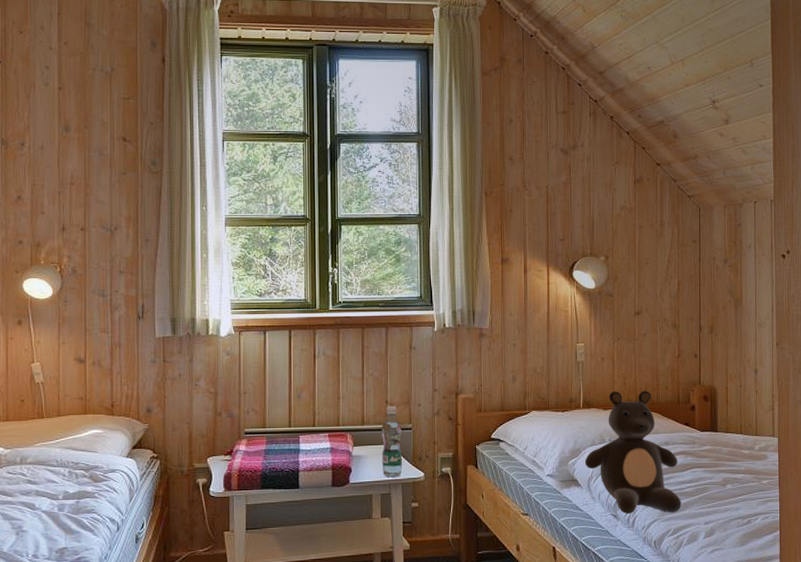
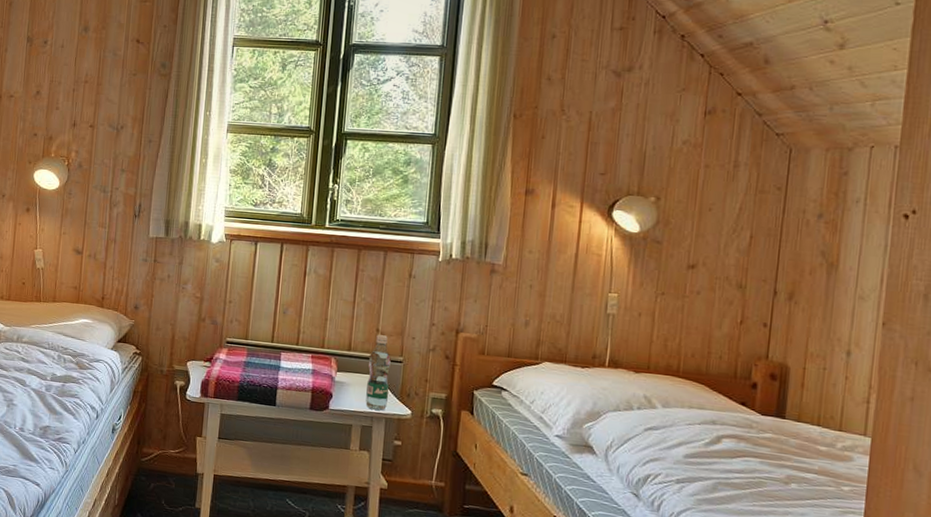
teddy bear: present [584,391,681,514] -> none [603,353,727,505]

